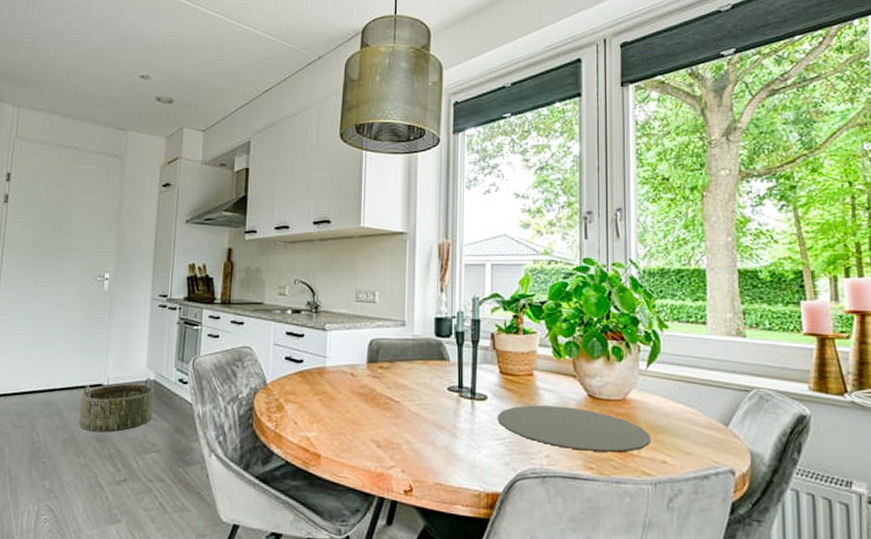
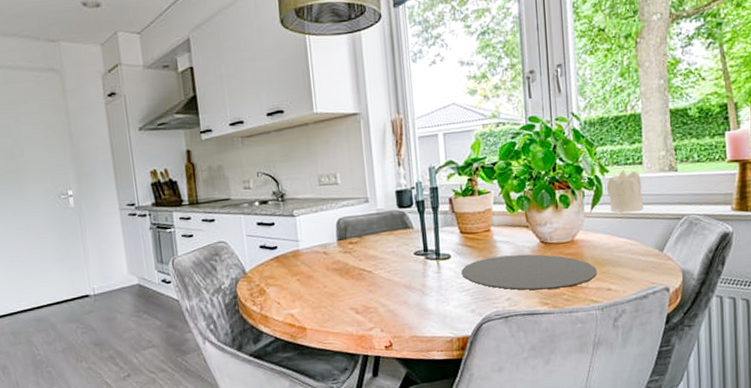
basket: present [79,377,154,433] -> none [70,282,143,339]
candle: none [665,328,707,377] -> present [606,170,644,213]

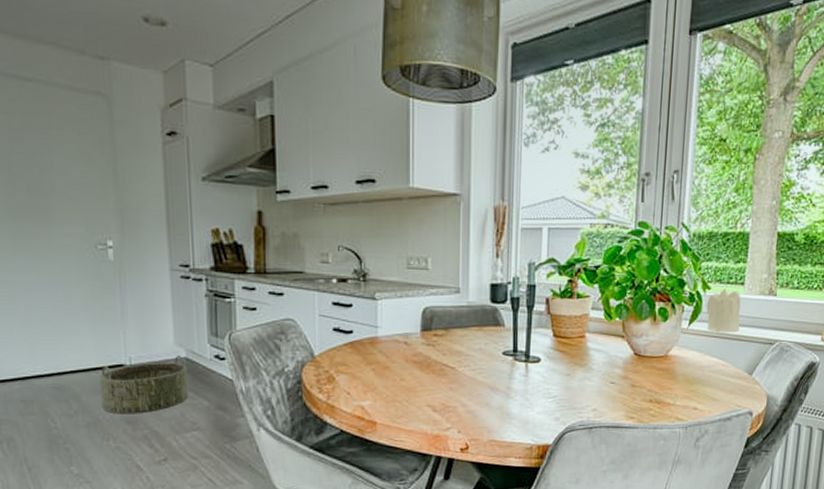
basket: none [70,282,143,339] -> present [99,354,189,414]
placemat: present [461,254,597,290] -> none [549,365,686,403]

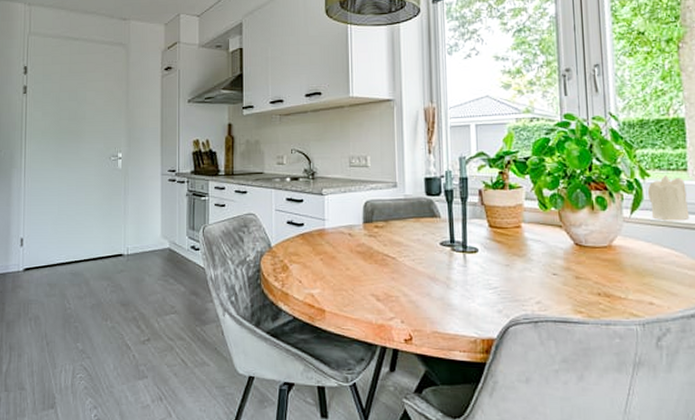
basket: present [99,354,189,414] -> none [104,245,170,298]

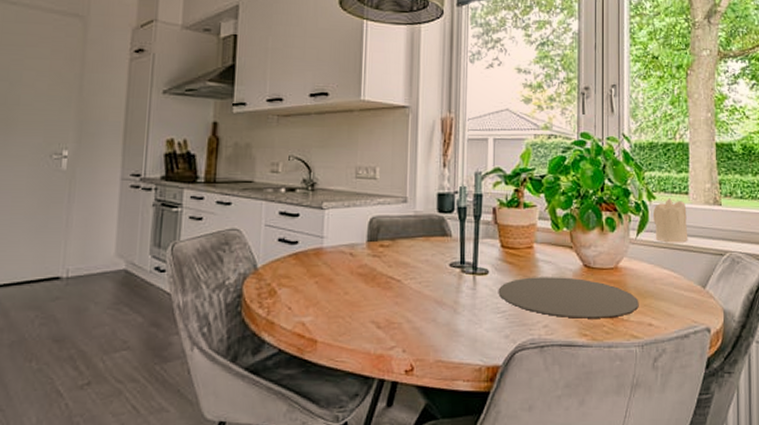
placemat: none [488,255,638,296] -> present [498,277,639,319]

